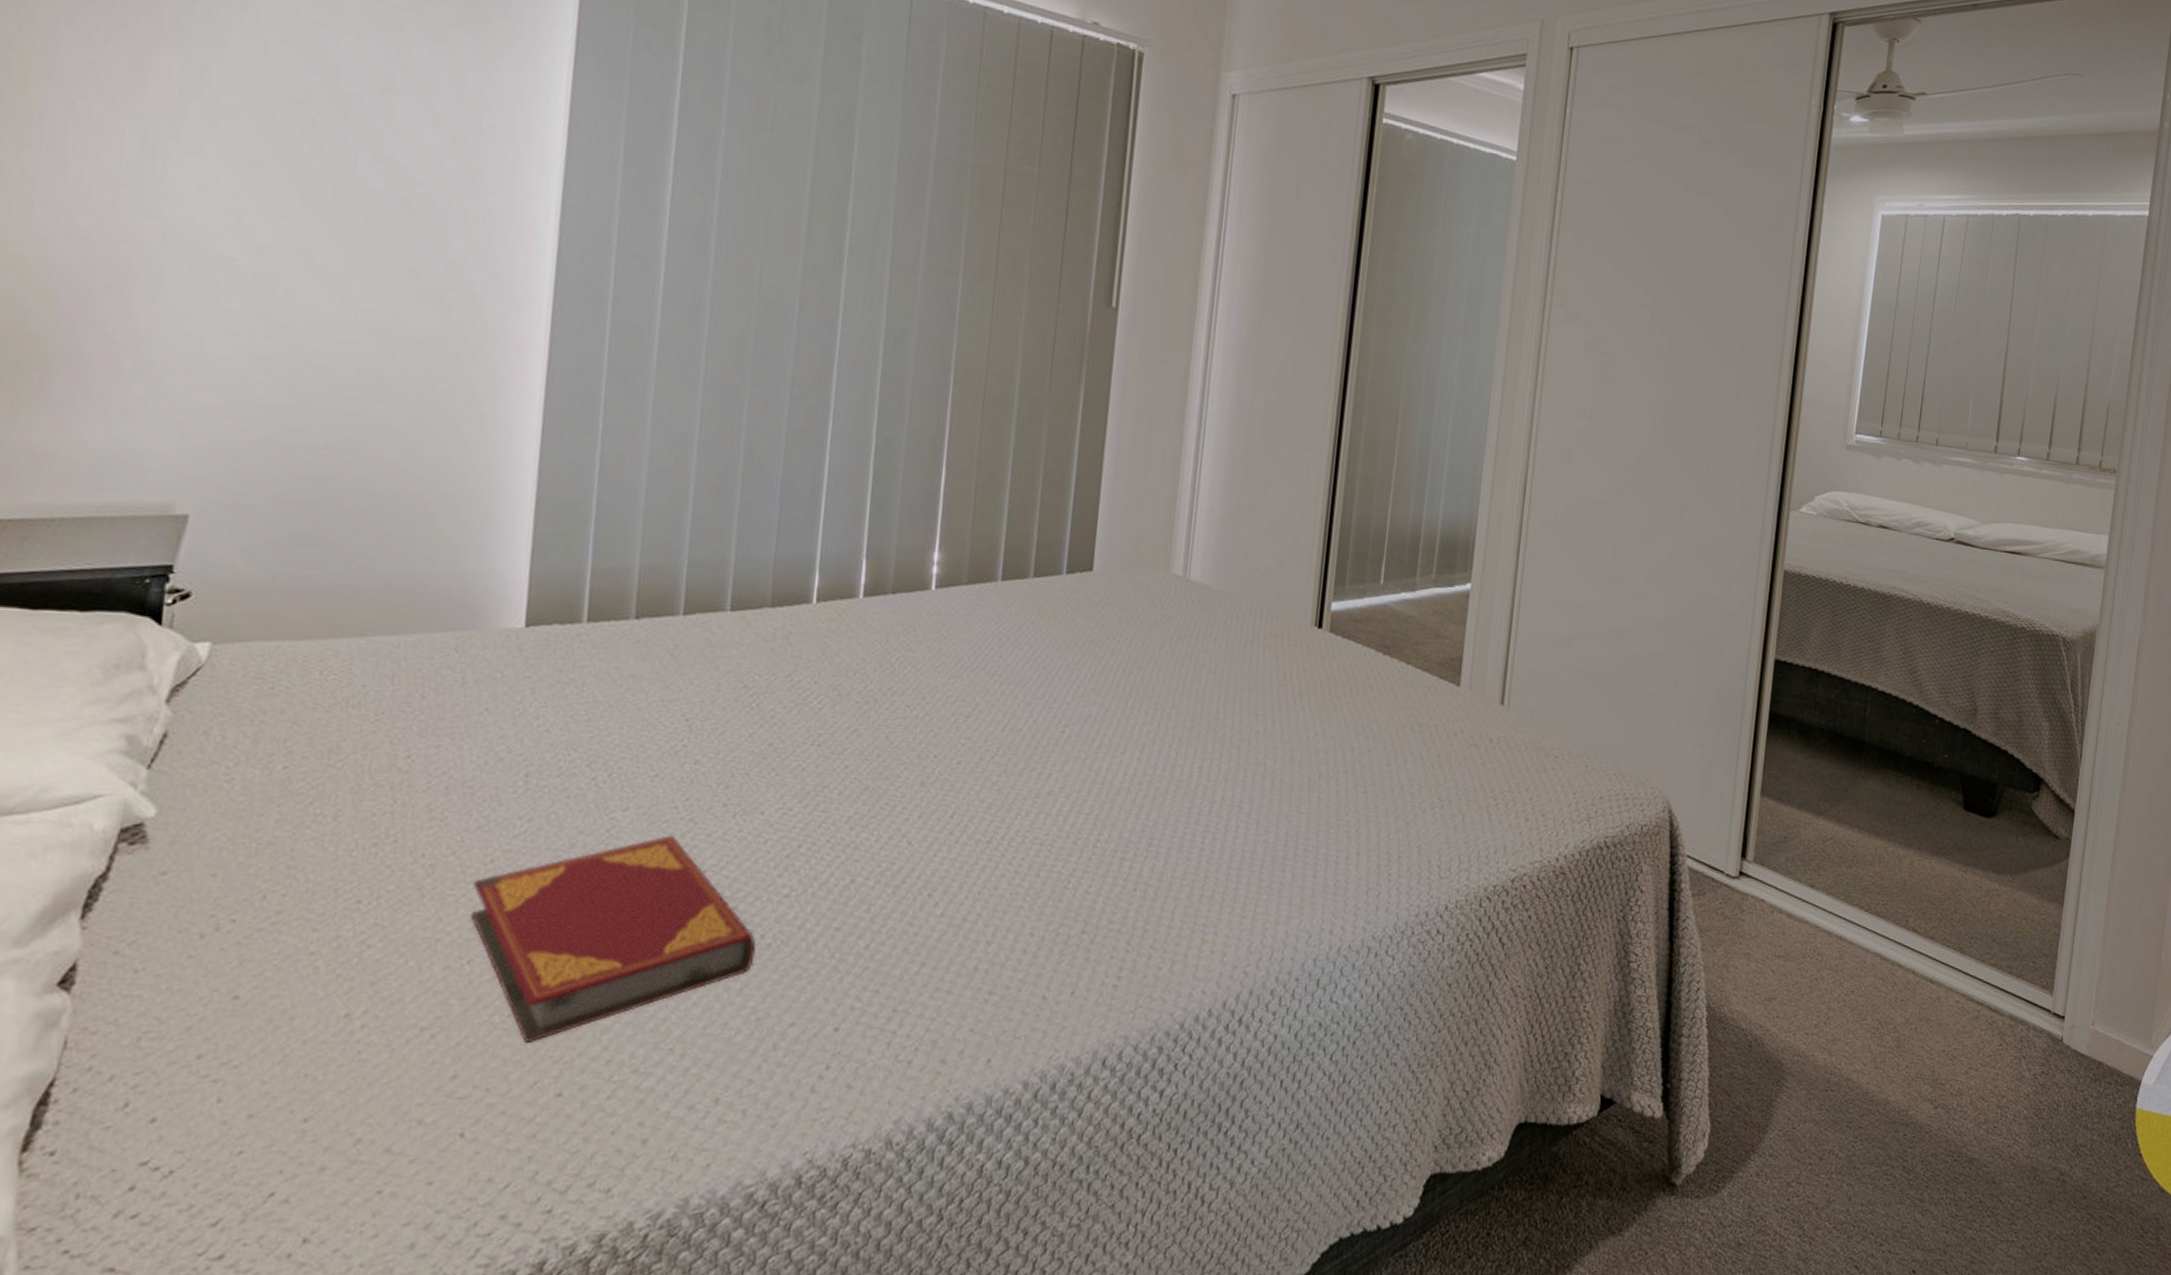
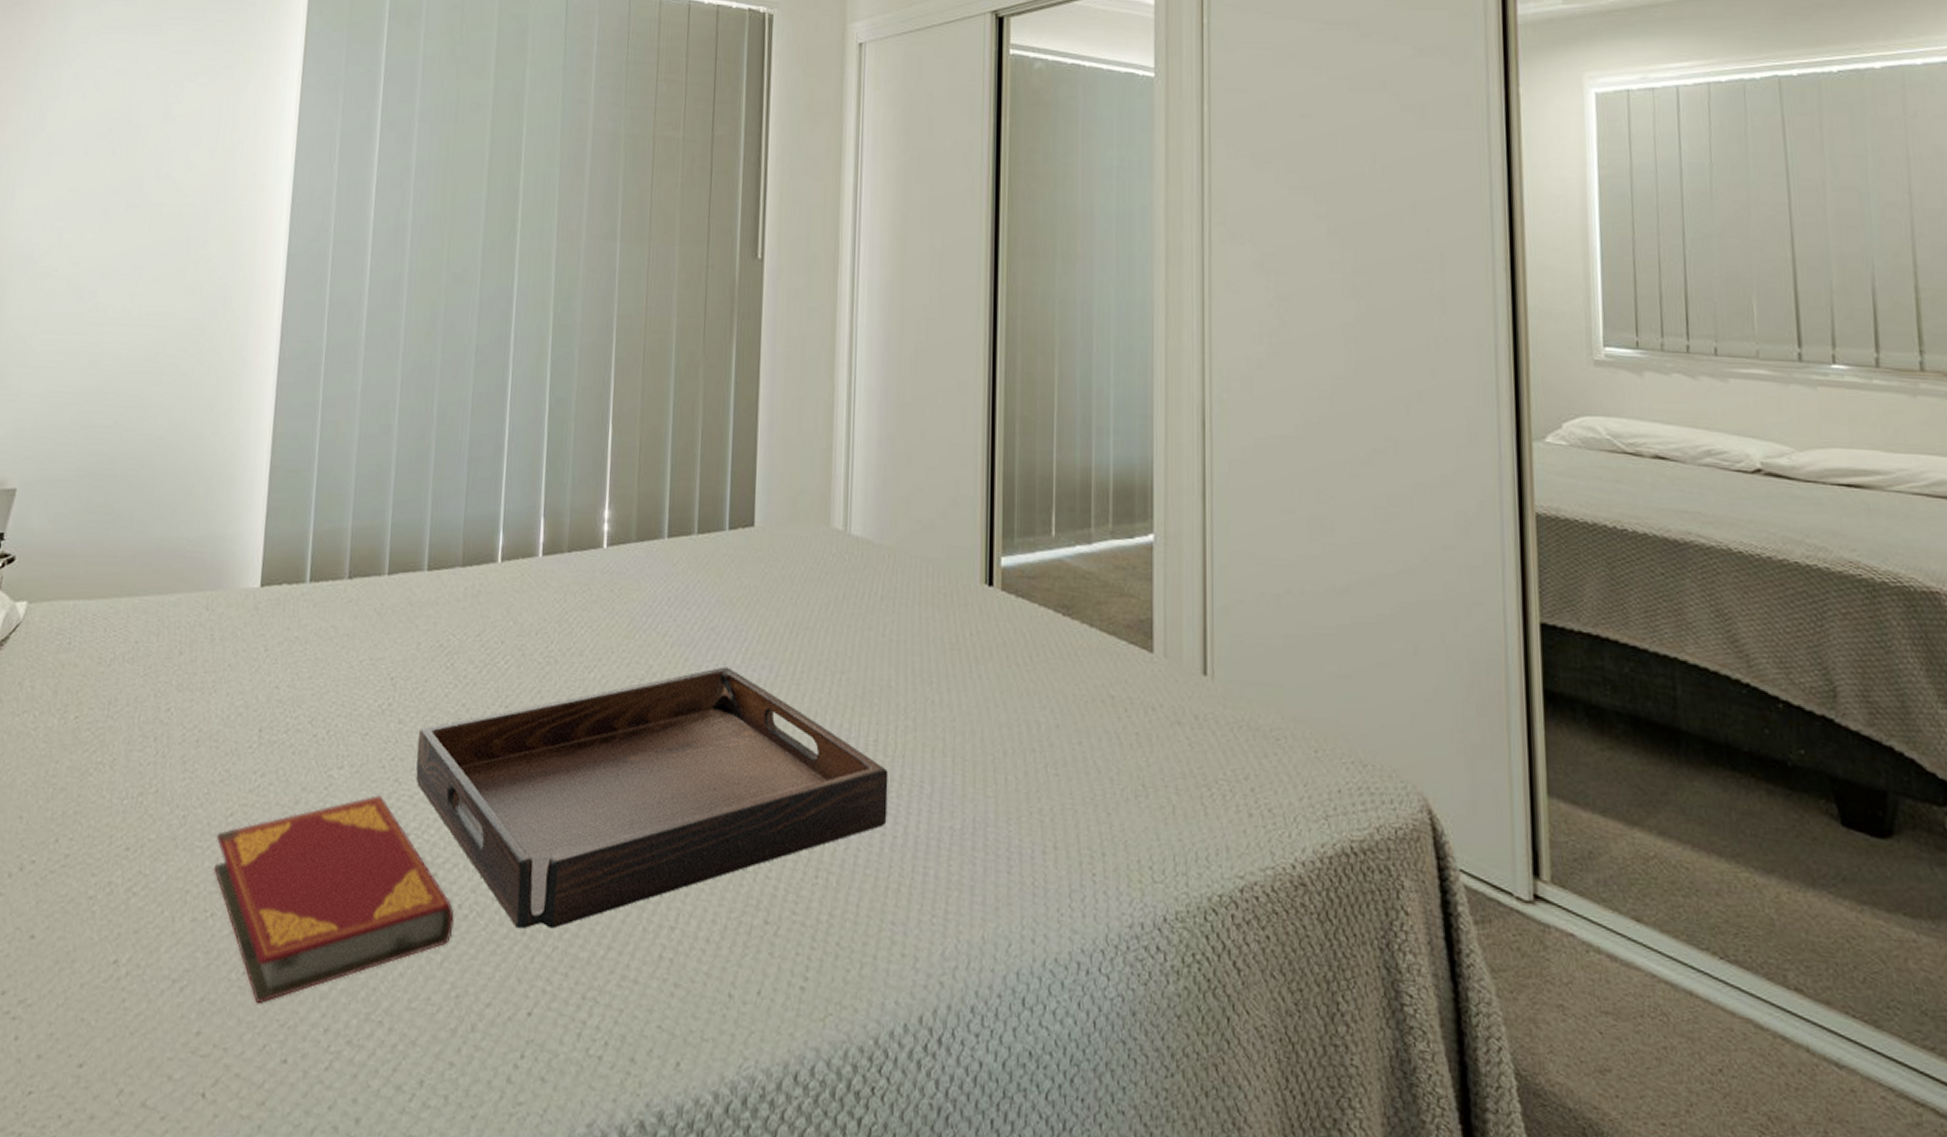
serving tray: none [714,703,1211,953] -> present [415,667,889,929]

